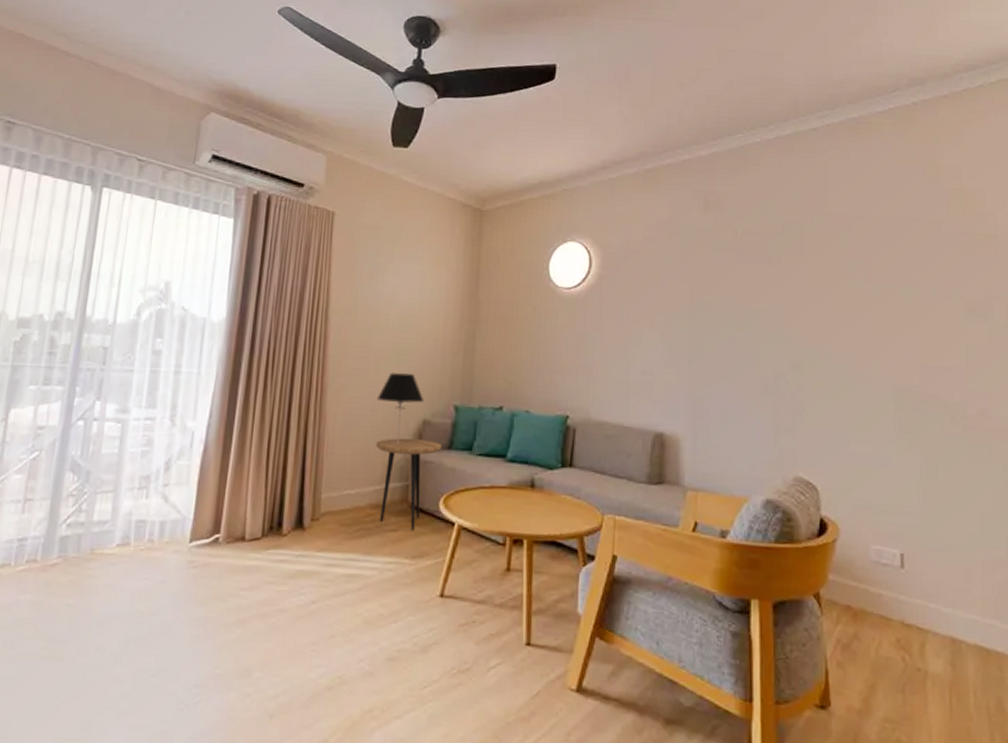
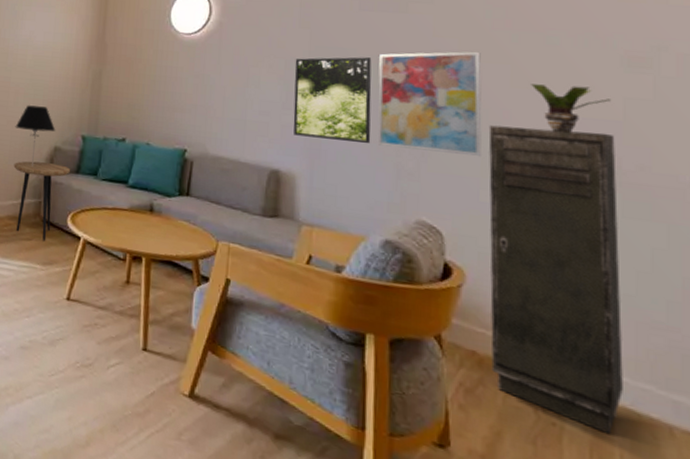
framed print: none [676,310,751,401] -> present [293,57,372,144]
wall art: none [756,303,849,409] -> present [378,51,482,157]
storage cabinet: none [855,376,974,674] -> present [488,125,623,435]
potted plant: none [890,334,955,381] -> present [531,84,610,133]

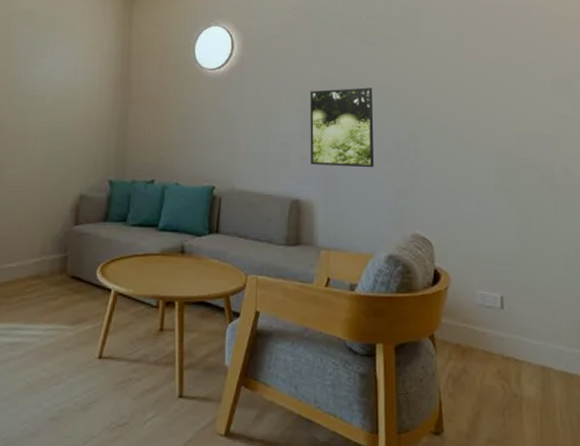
side table: present [13,161,70,241] -> none [35,213,97,299]
table lamp: present [15,104,56,166] -> none [35,150,81,218]
wall art: present [378,51,482,157] -> none [379,79,458,173]
storage cabinet: present [488,125,623,435] -> none [463,144,560,396]
potted plant: present [531,84,610,133] -> none [491,106,545,146]

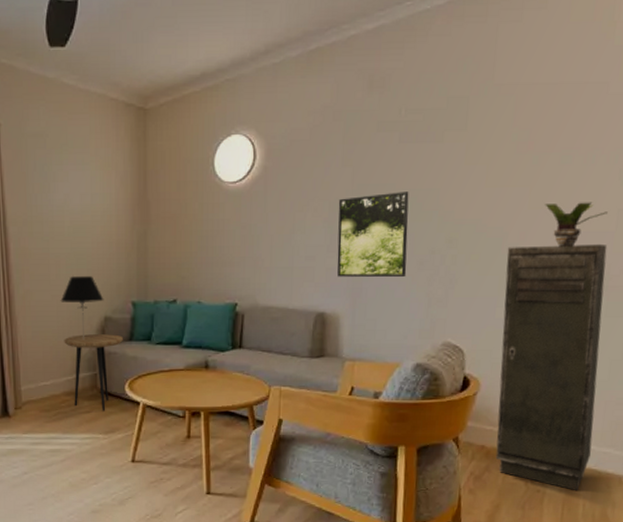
table lamp: none [35,150,81,218] -> present [60,275,104,339]
side table: none [35,213,97,299] -> present [64,334,123,412]
storage cabinet: none [463,144,560,396] -> present [495,243,608,491]
potted plant: none [491,106,545,146] -> present [545,202,608,247]

